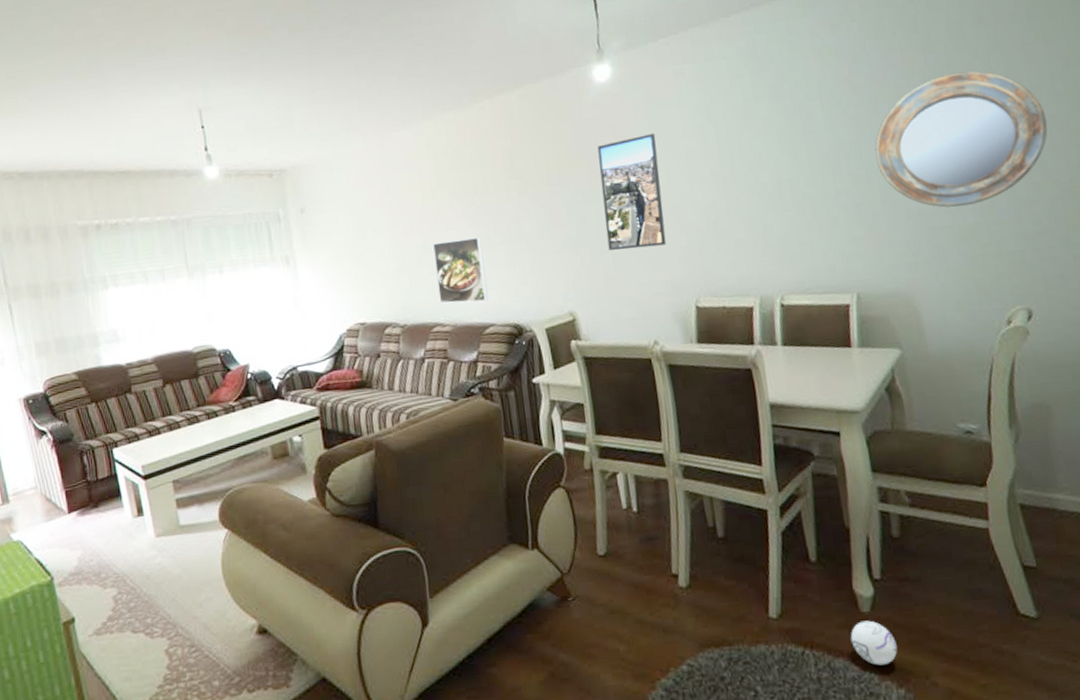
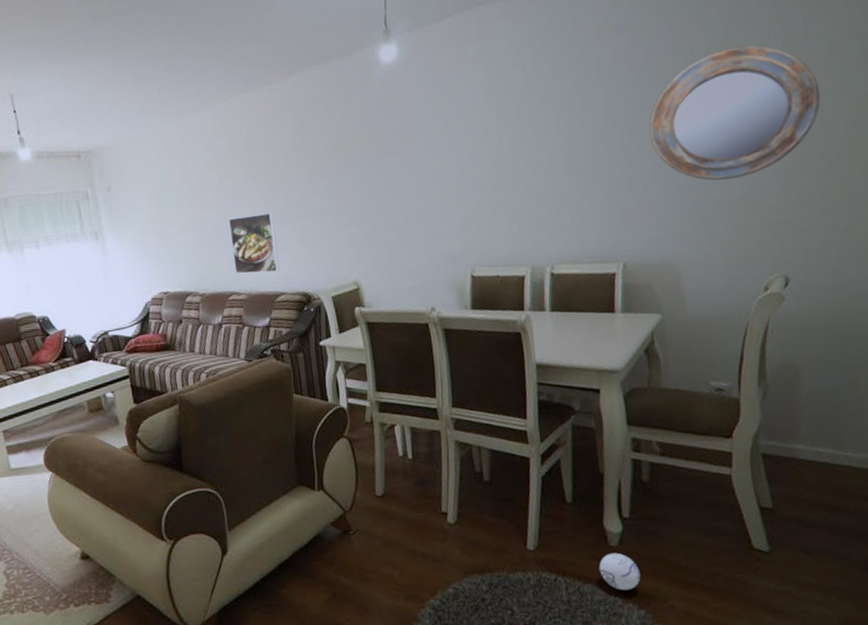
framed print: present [597,133,667,250] -> none [383,111,446,224]

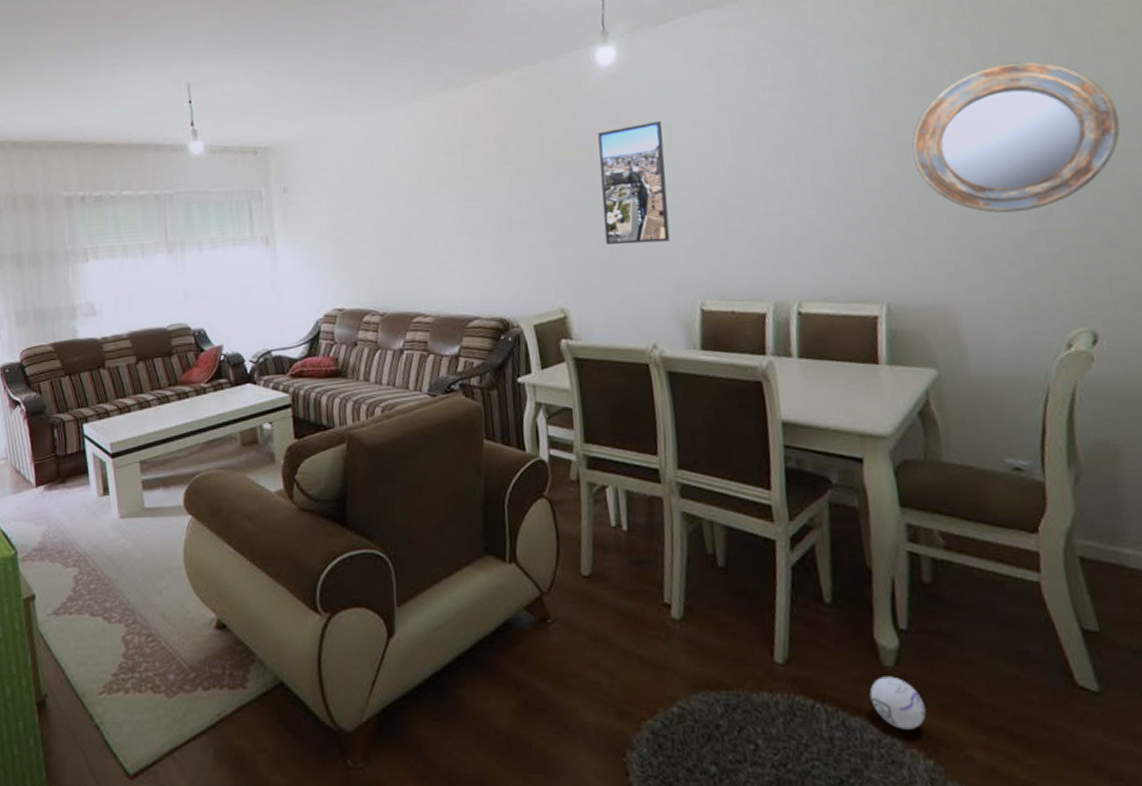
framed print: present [228,212,280,274] -> none [417,224,474,293]
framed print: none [383,111,446,224] -> present [598,120,671,245]

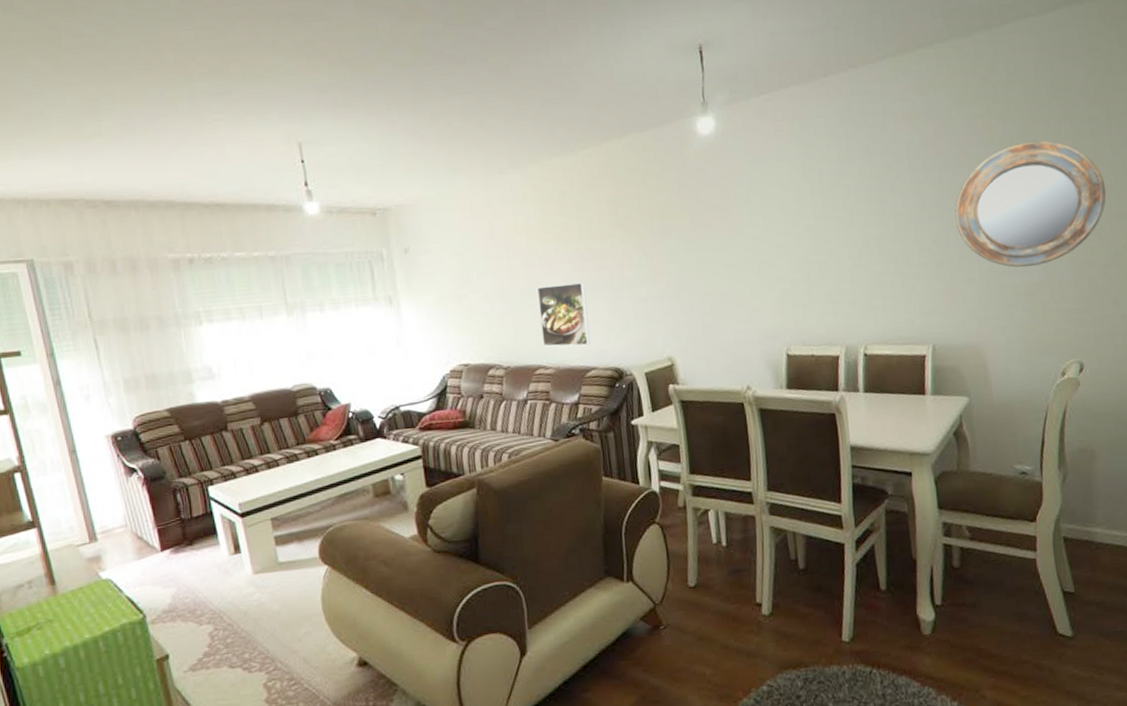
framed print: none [417,224,474,293] -> present [536,282,591,347]
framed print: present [598,120,671,245] -> none [699,186,762,299]
ball: present [869,676,926,730] -> none [913,642,953,682]

